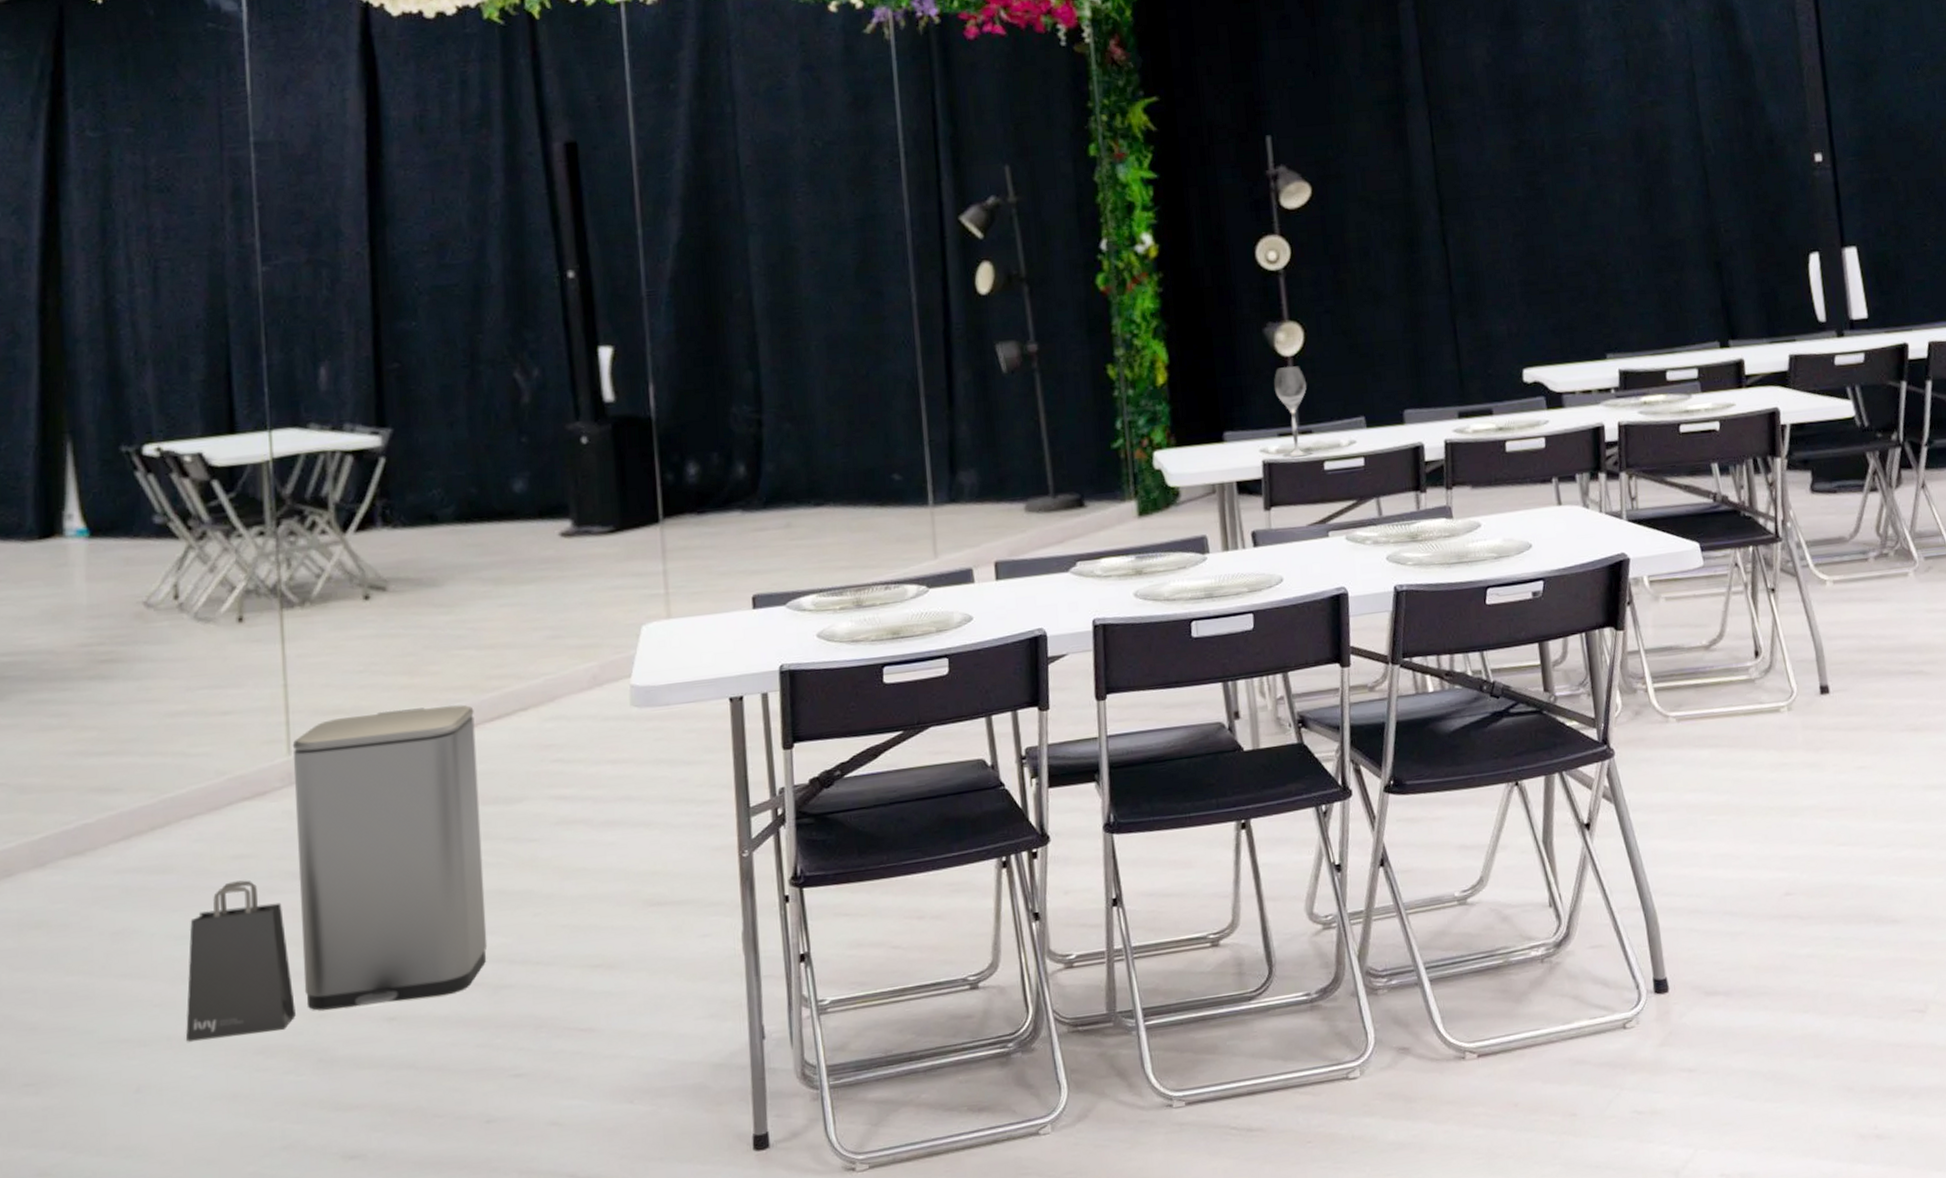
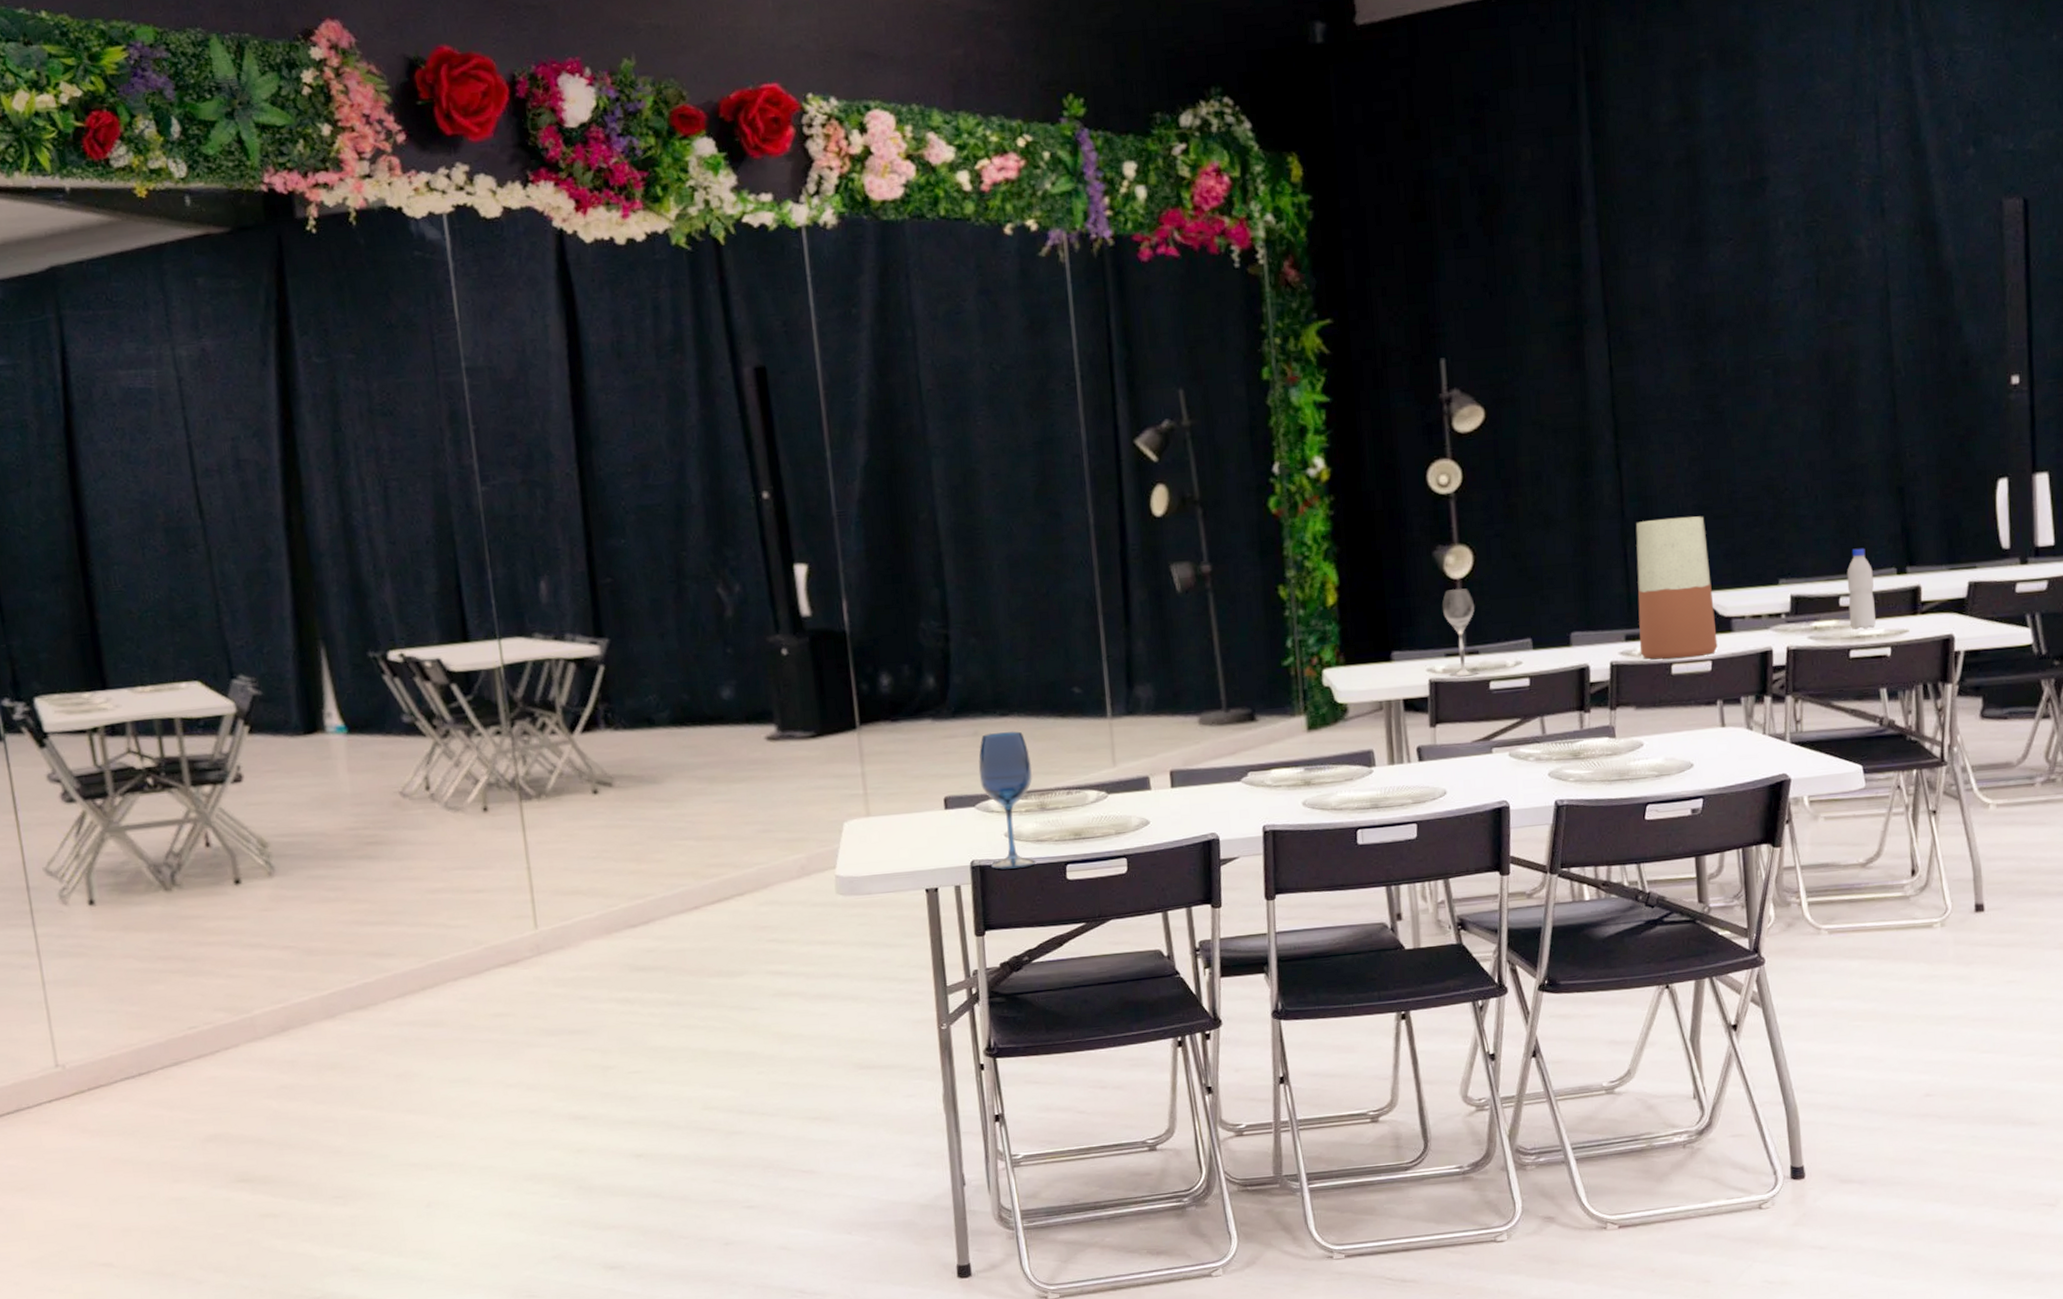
shopping bag: present [186,880,296,1042] -> none [461,1035,557,1168]
pedal bin: present [292,705,488,1010] -> none [538,889,719,1146]
wineglass: none [790,522,851,674] -> present [978,731,1036,870]
vase: none [1463,291,1550,437] -> present [1635,516,1718,659]
water bottle: none [1671,322,1703,405] -> present [1846,548,1876,630]

